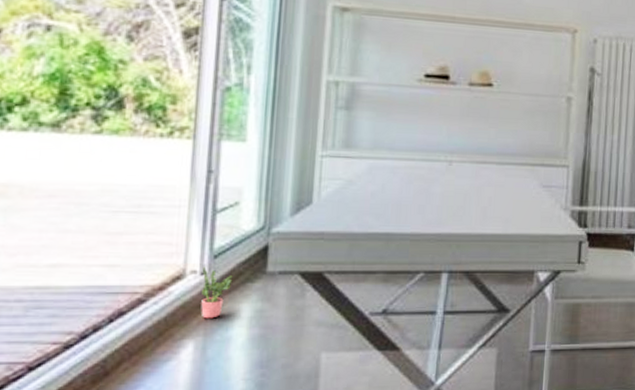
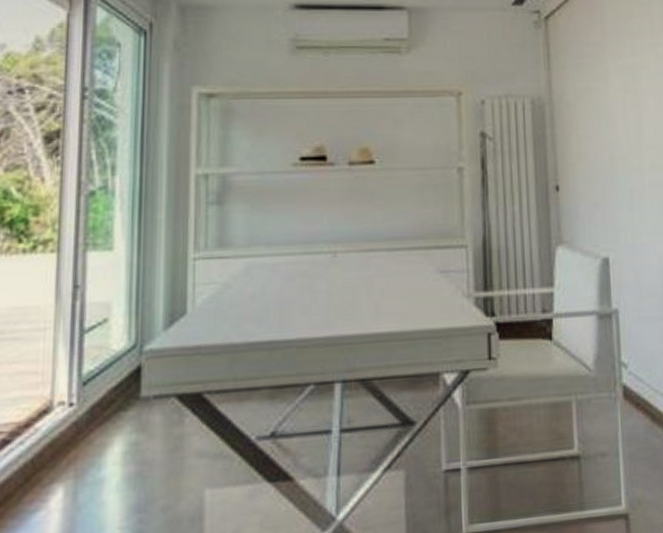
potted plant: present [201,266,233,319] -> none [70,396,104,458]

